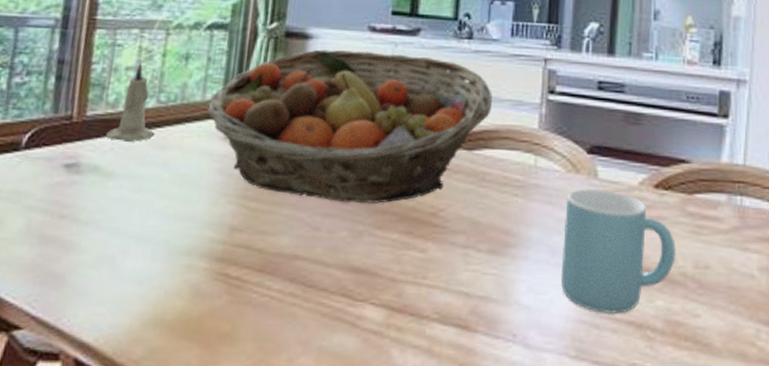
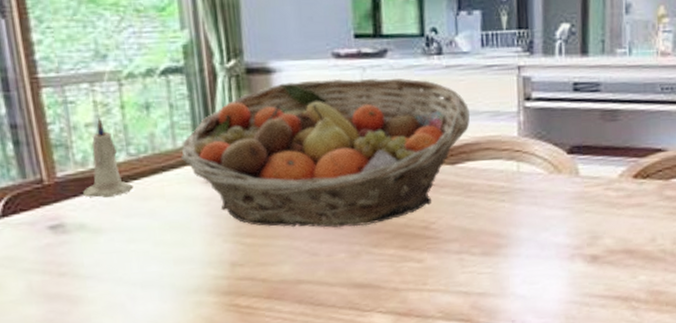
mug: present [561,189,676,315] -> none [550,185,655,293]

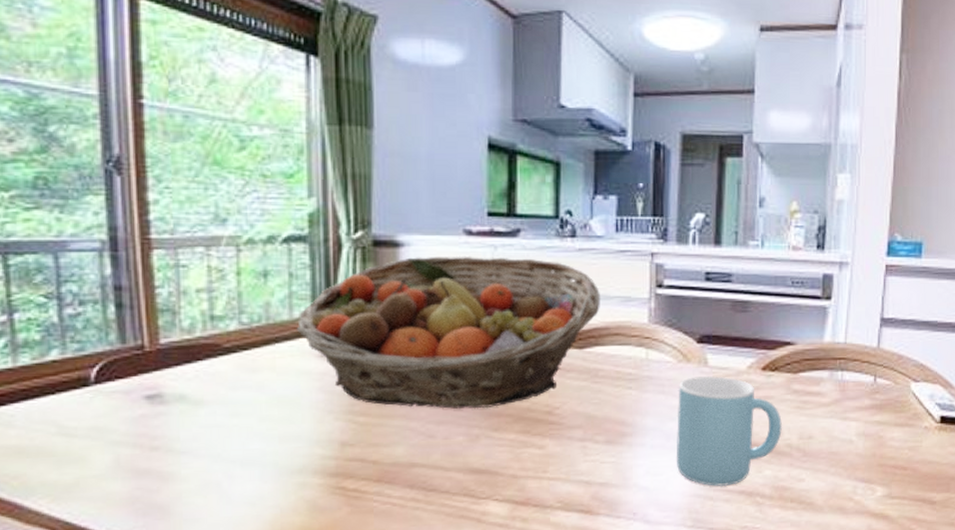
candle: present [82,118,134,198] -> none [185,284,243,368]
mug: none [550,185,655,293] -> present [676,376,782,487]

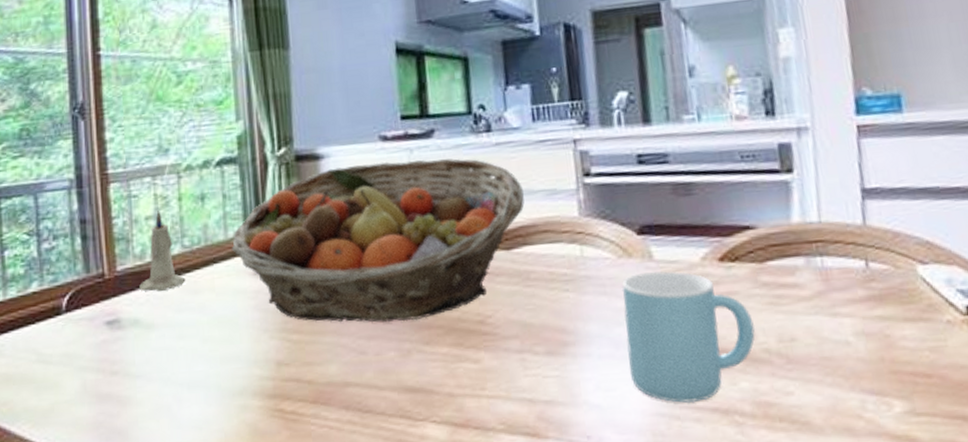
candle: none [185,284,243,368] -> present [138,211,186,292]

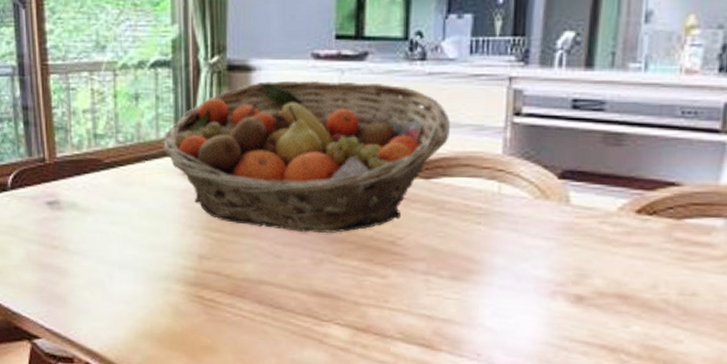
candle: present [138,211,186,292] -> none [76,105,119,180]
mug: present [622,271,755,404] -> none [527,215,658,339]

